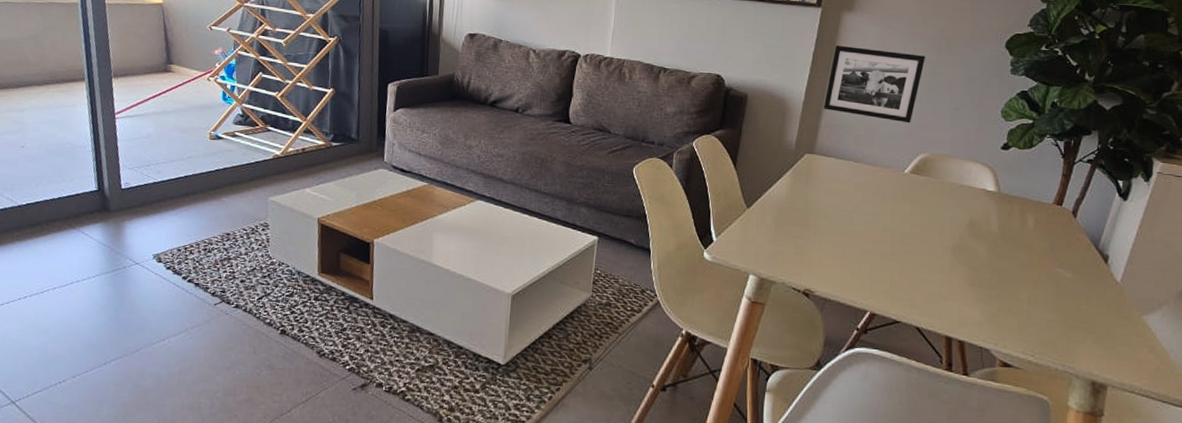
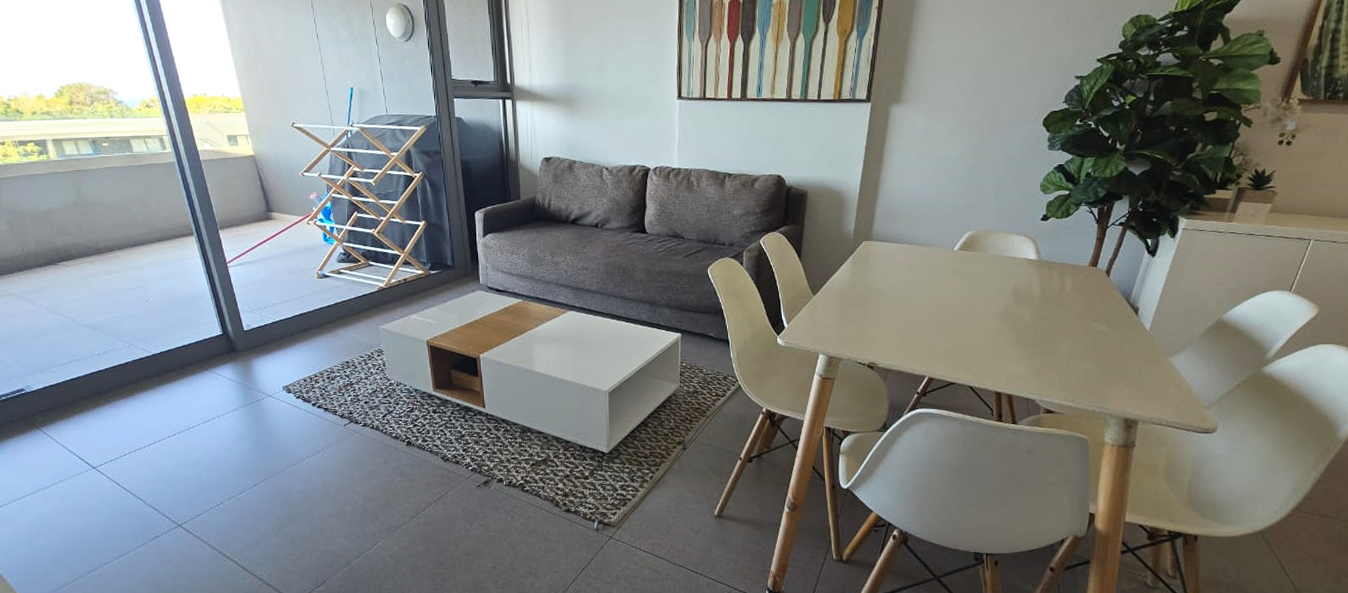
picture frame: present [823,45,926,124] -> none [877,137,970,205]

